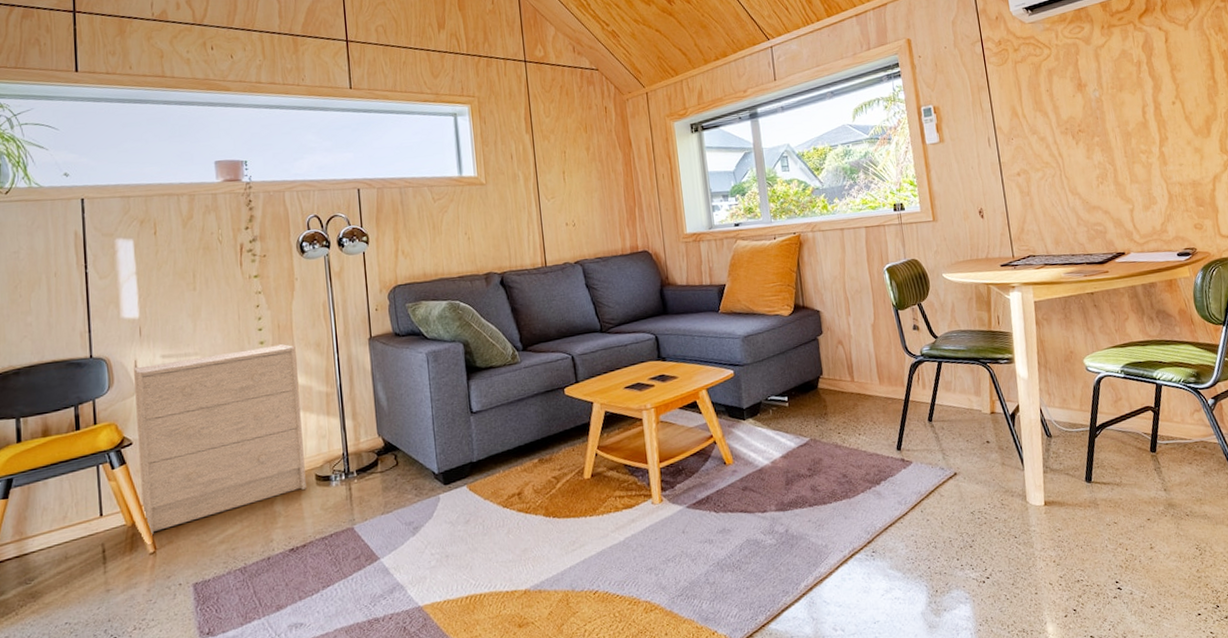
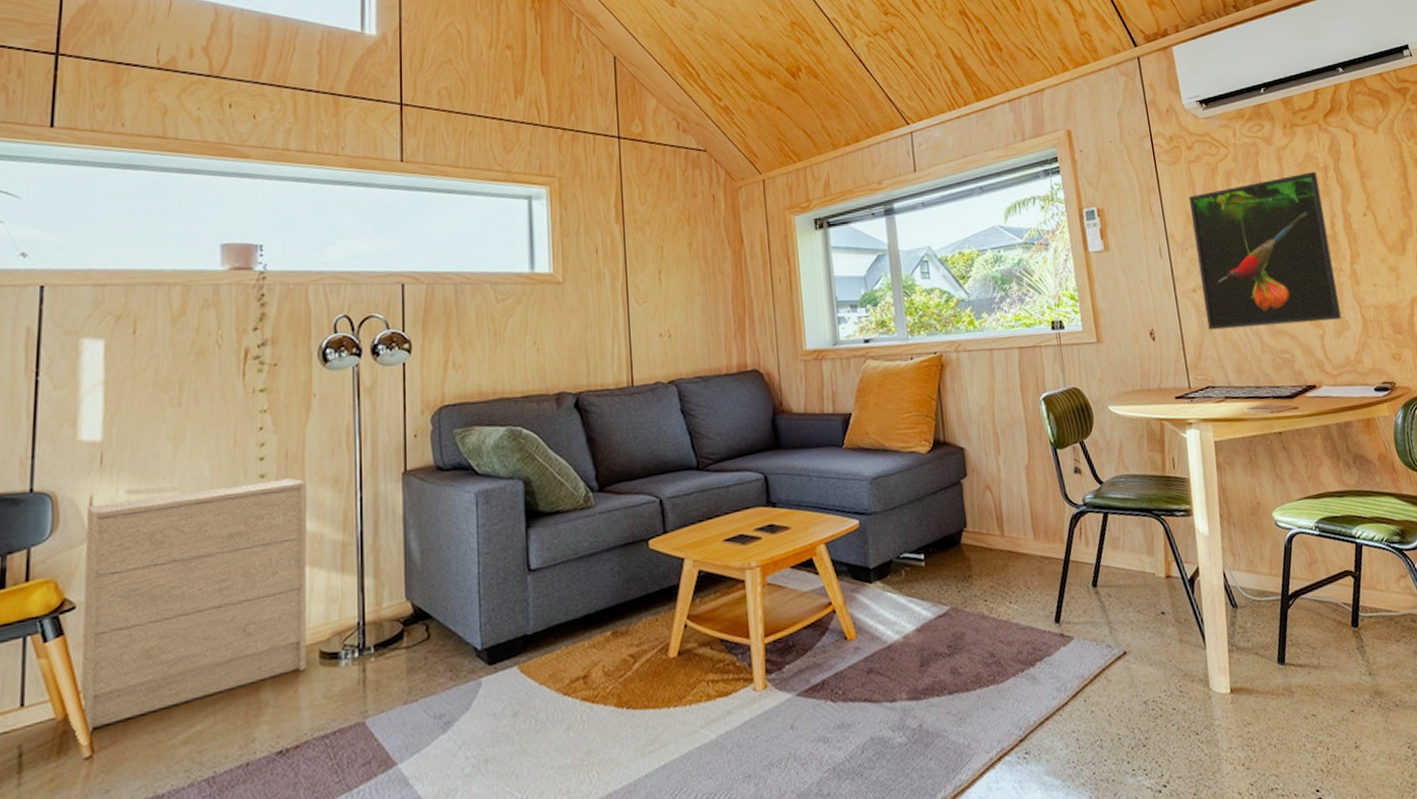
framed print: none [1014,67,1150,208] -> present [1188,172,1342,331]

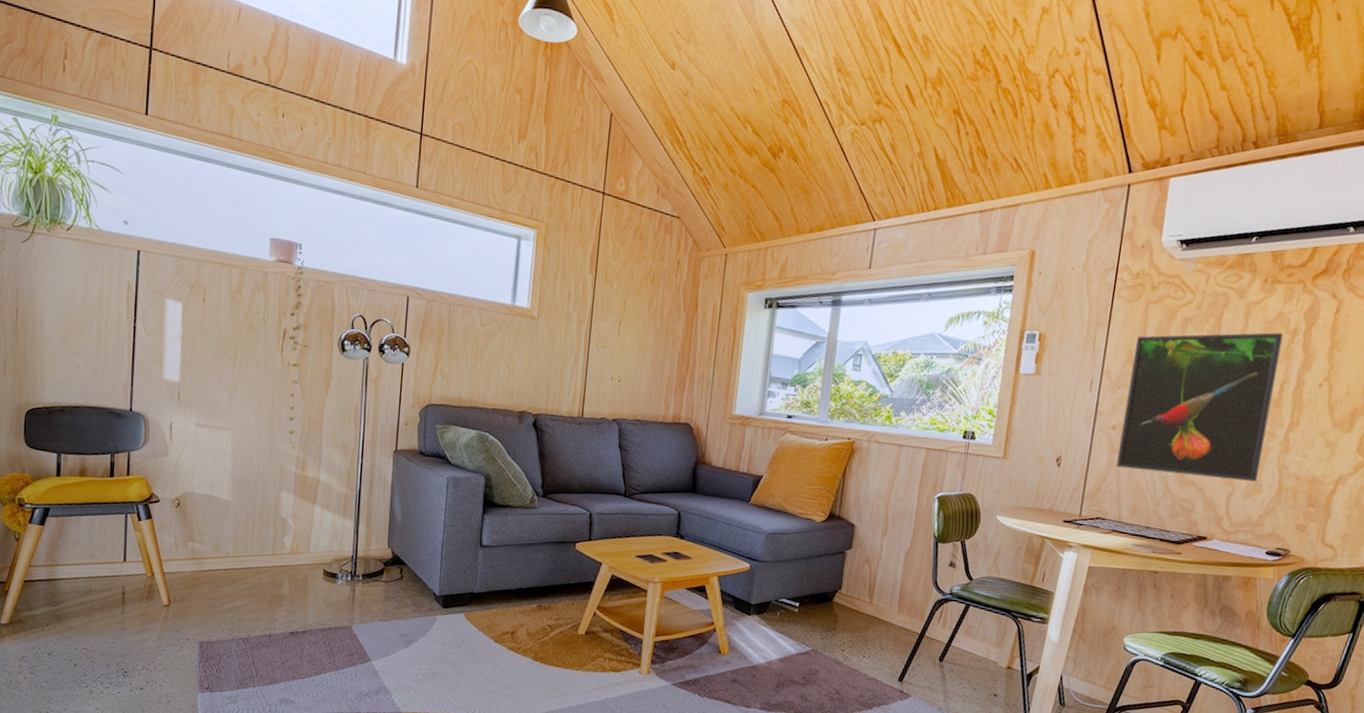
dresser: present [80,477,306,734] -> none [162,429,322,590]

